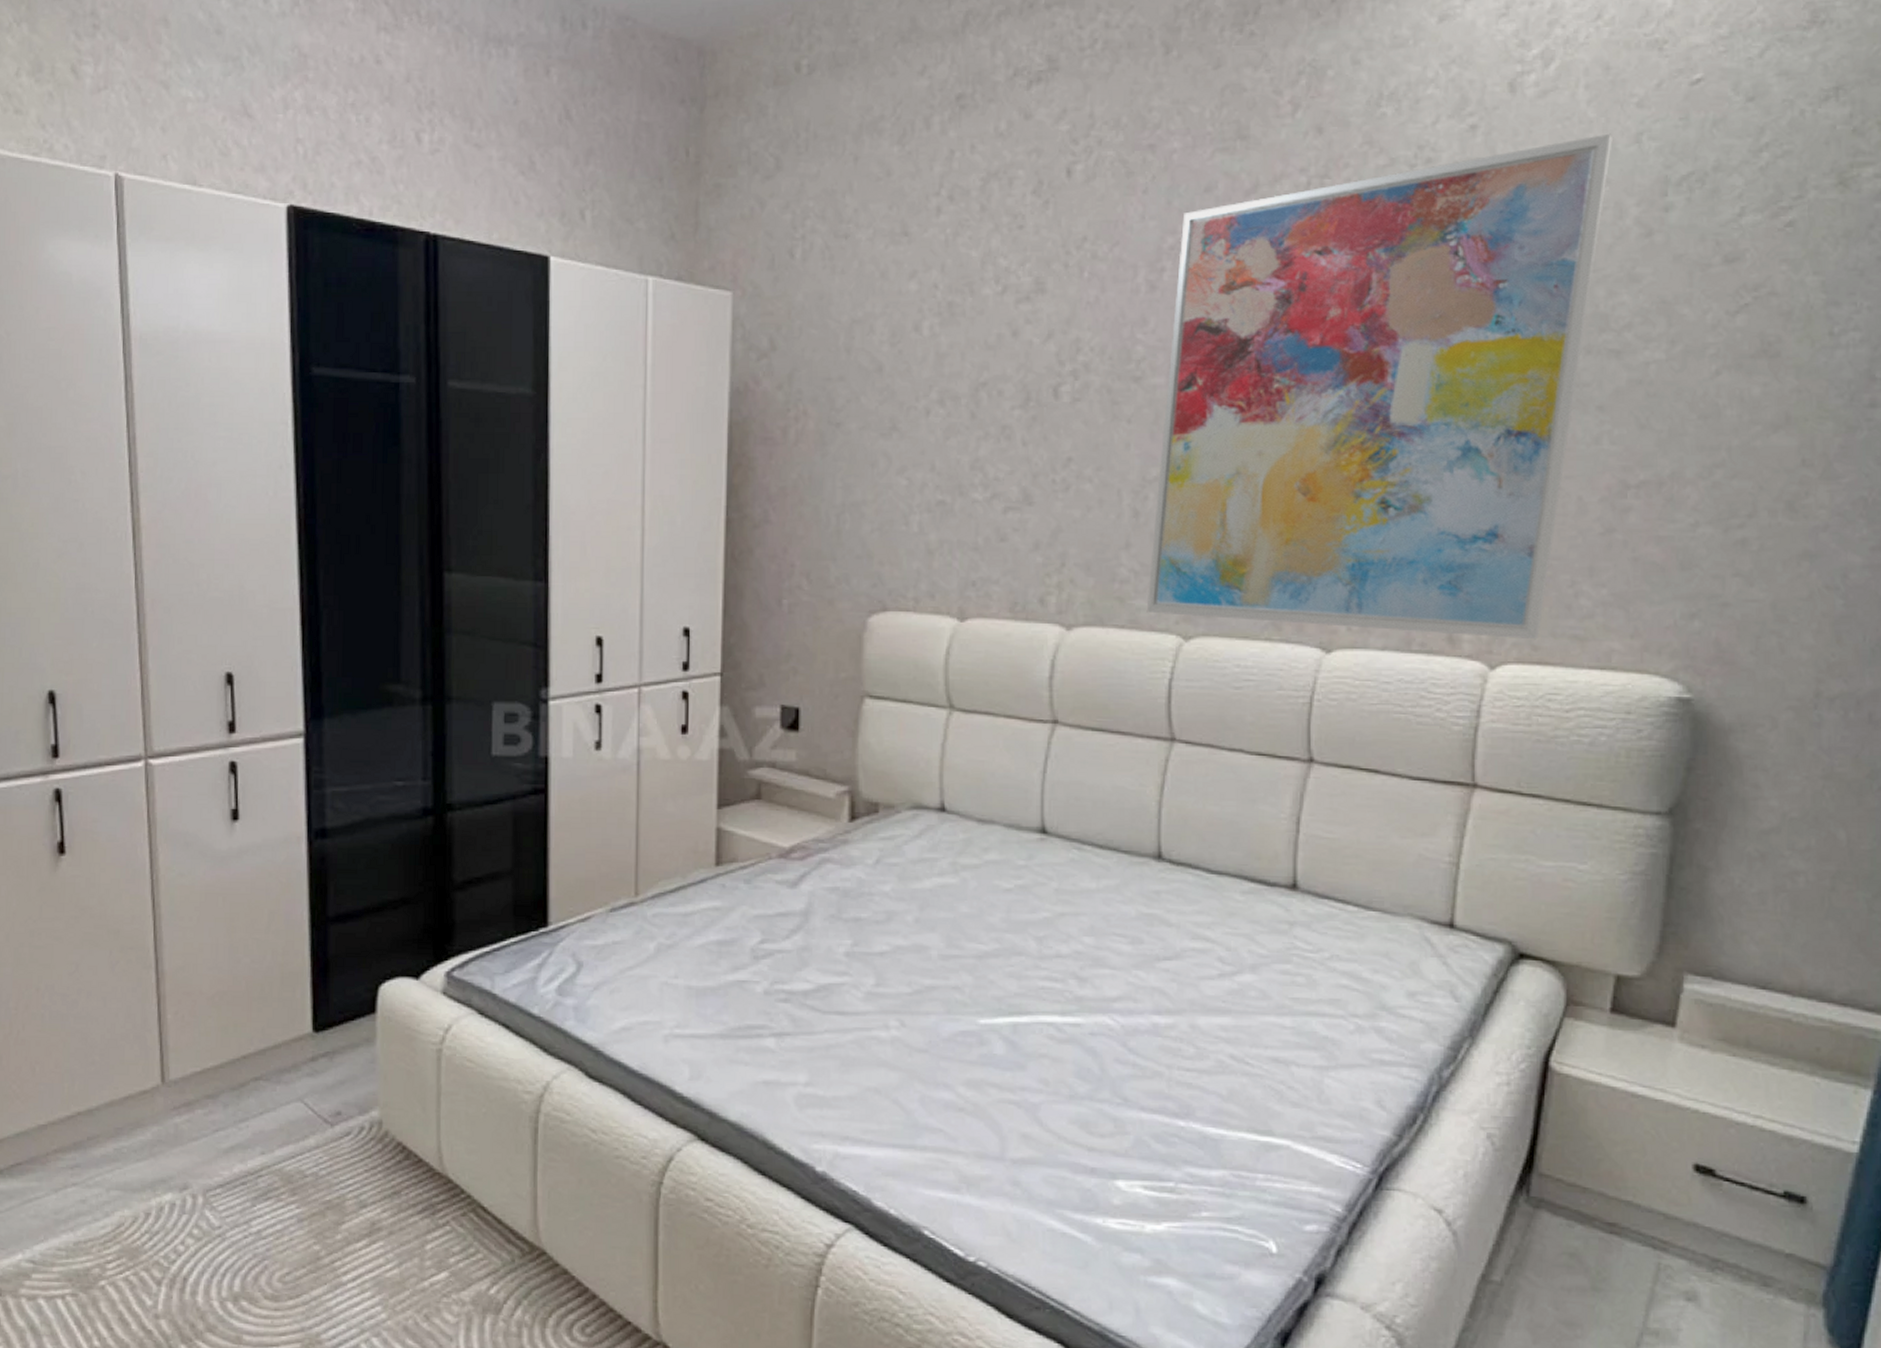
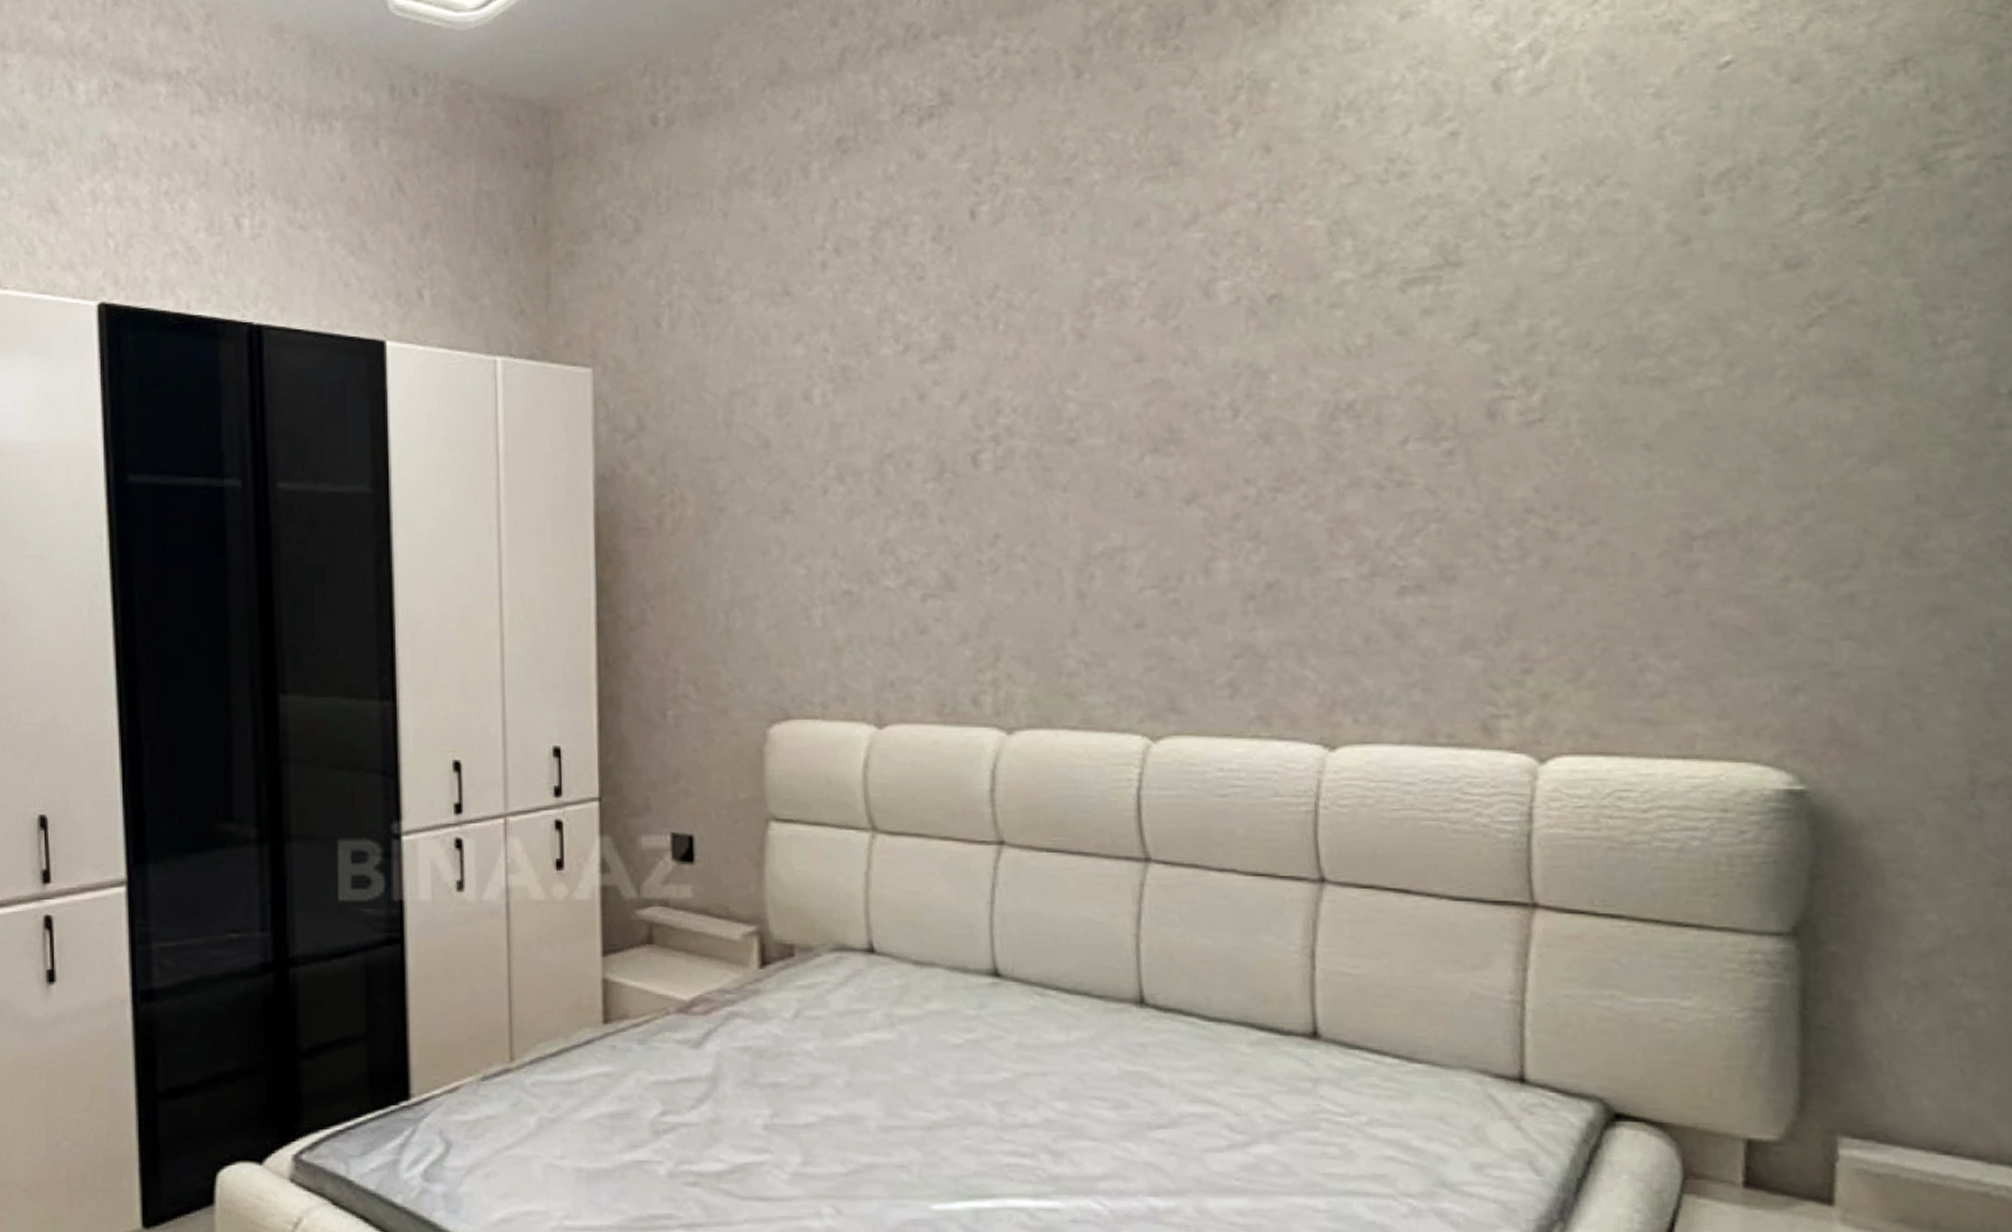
wall art: present [1146,133,1613,640] -> none [1102,130,1628,726]

